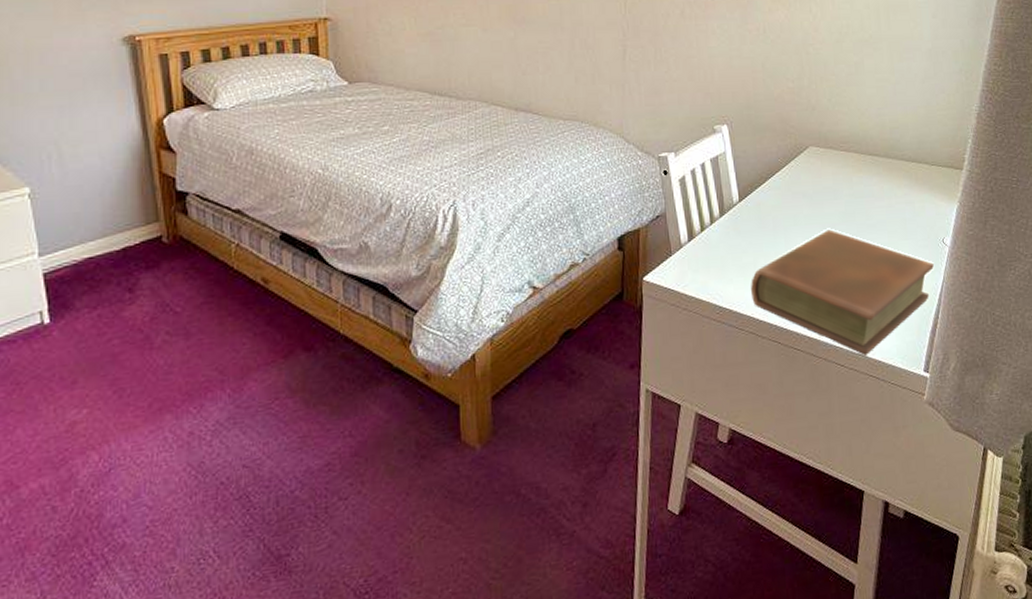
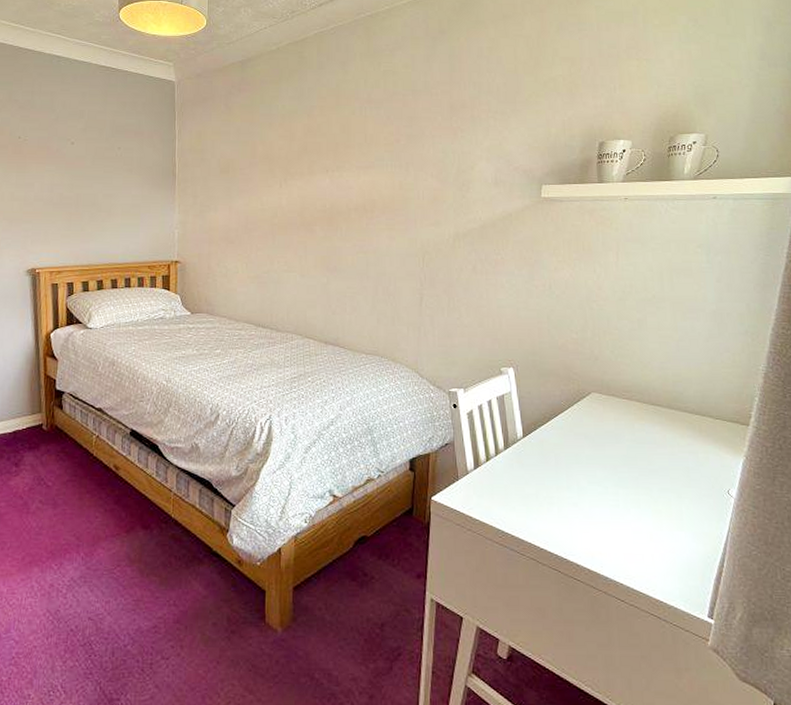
book: present [751,229,934,355] -> none [533,470,719,594]

